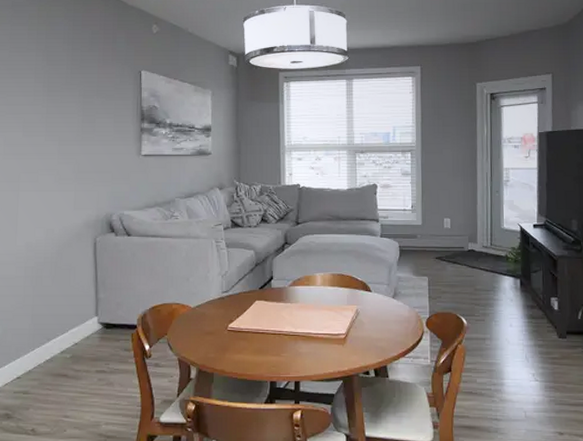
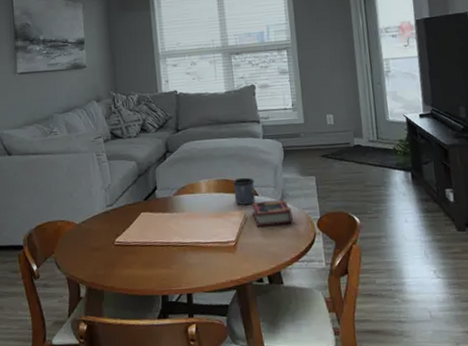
mug: none [347,273,369,300] -> present [232,177,255,205]
book: none [363,297,403,321] -> present [251,199,293,226]

